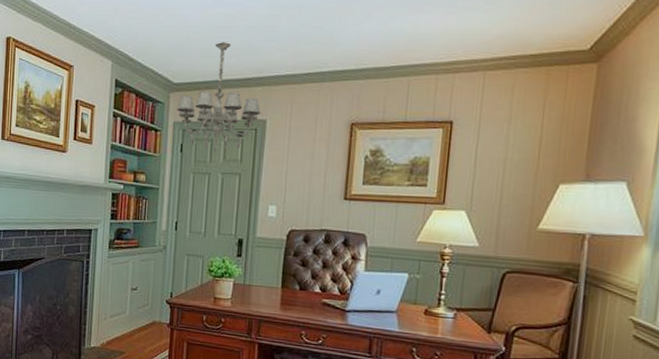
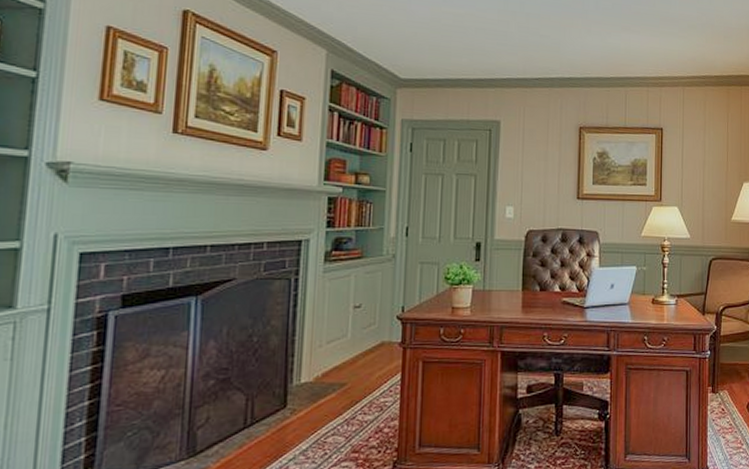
chandelier: present [177,42,262,152] -> none [405,41,495,152]

